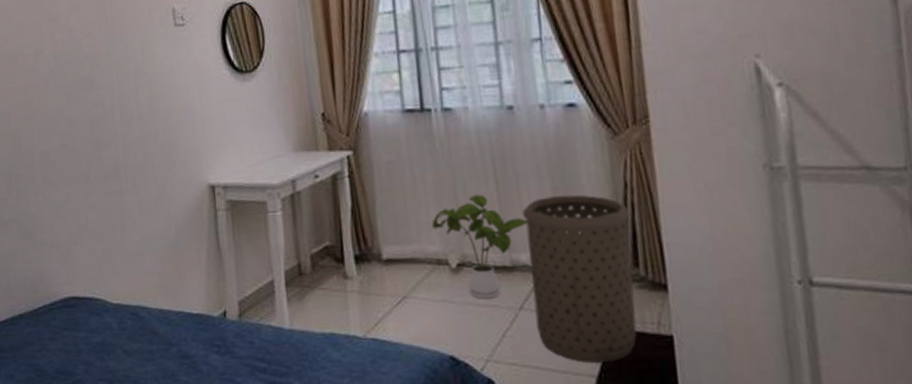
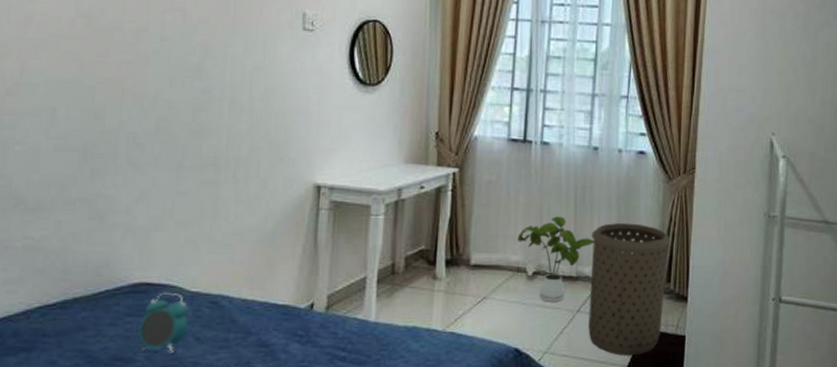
alarm clock: none [73,305,116,368] -> present [137,292,189,355]

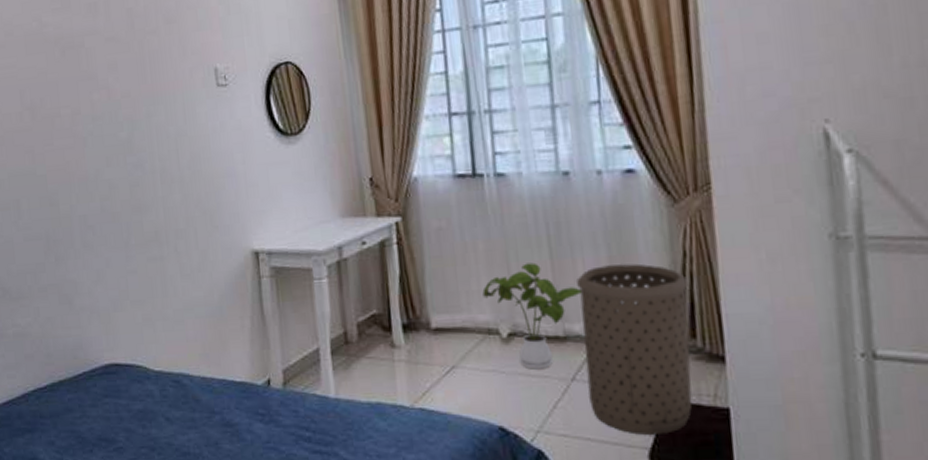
alarm clock: present [137,292,189,355] -> none [114,372,158,435]

